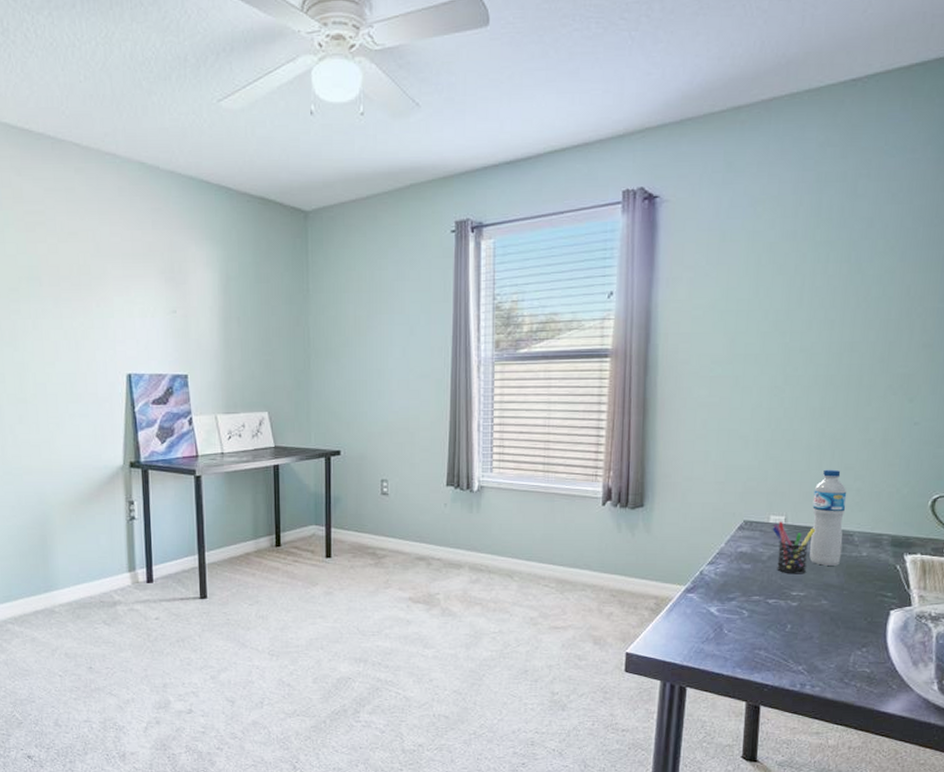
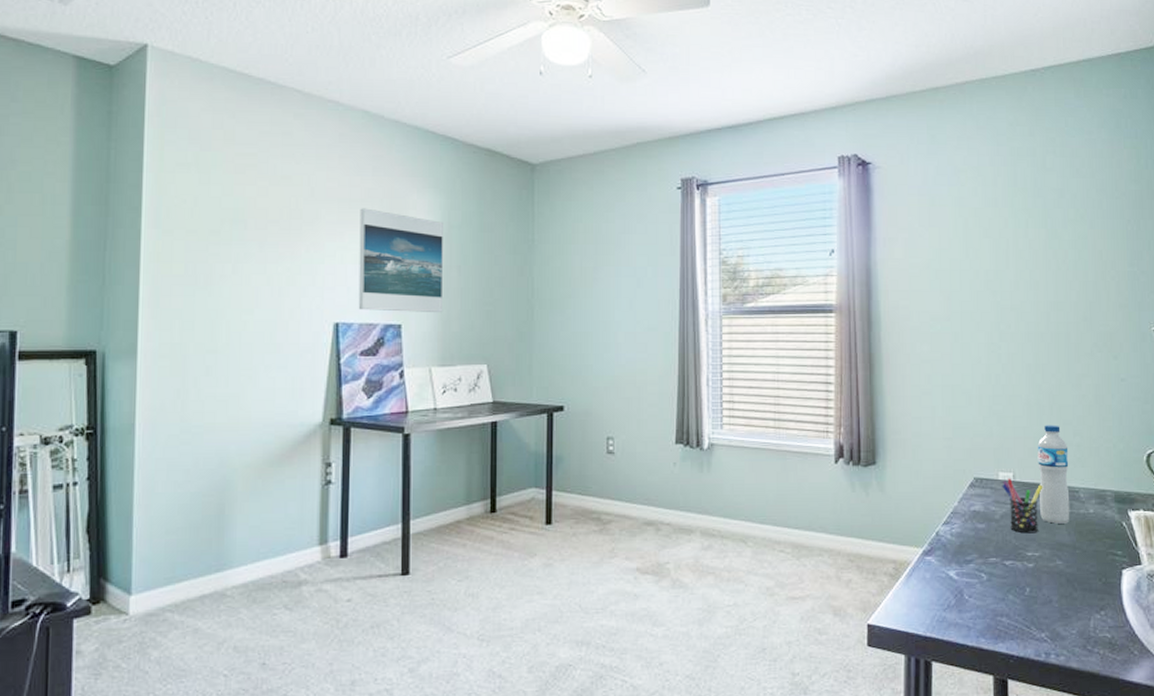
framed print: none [143,262,226,364] -> present [358,208,444,313]

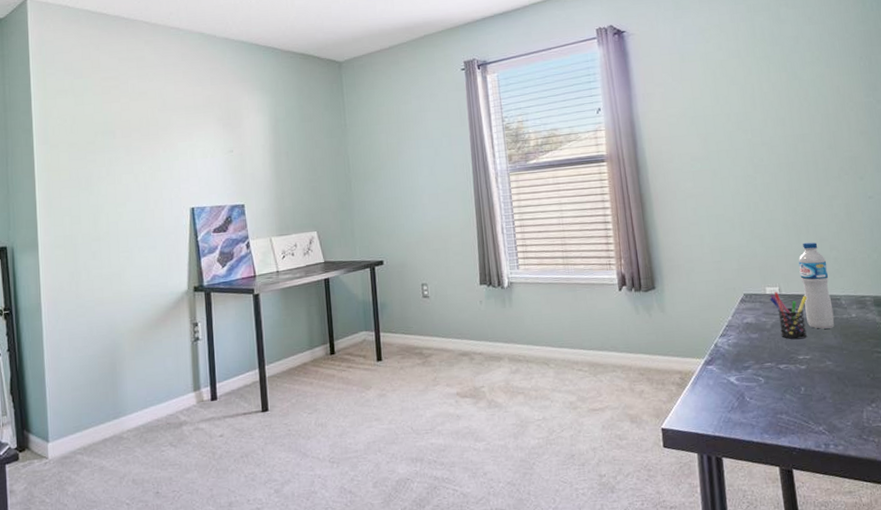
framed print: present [358,208,444,313] -> none [203,112,277,196]

